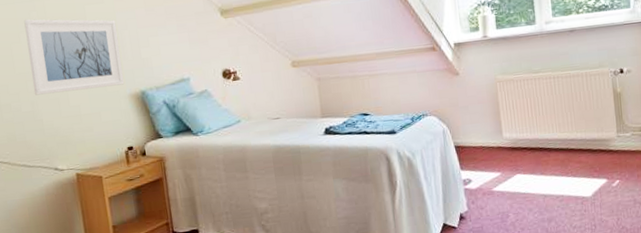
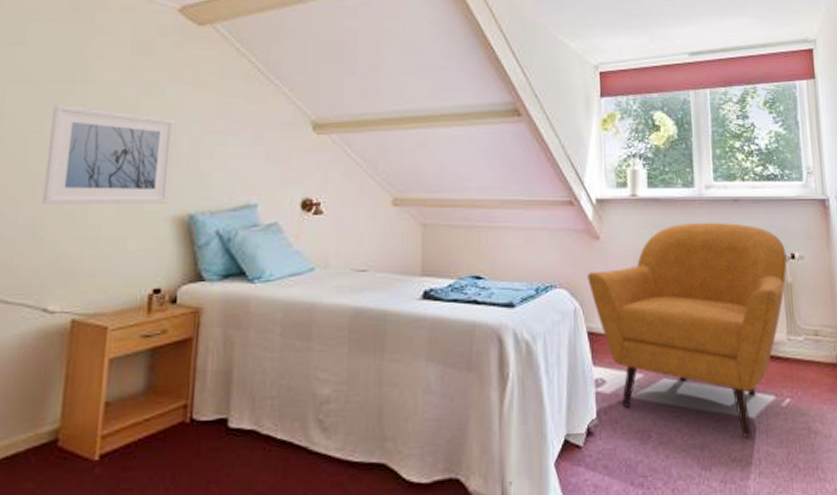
armchair: none [451,49,617,211] -> present [587,223,787,437]

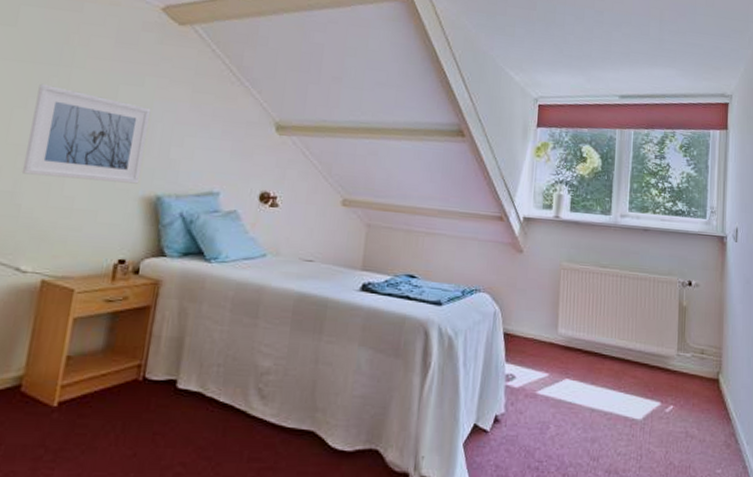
armchair: present [587,223,787,437] -> none [508,246,685,435]

